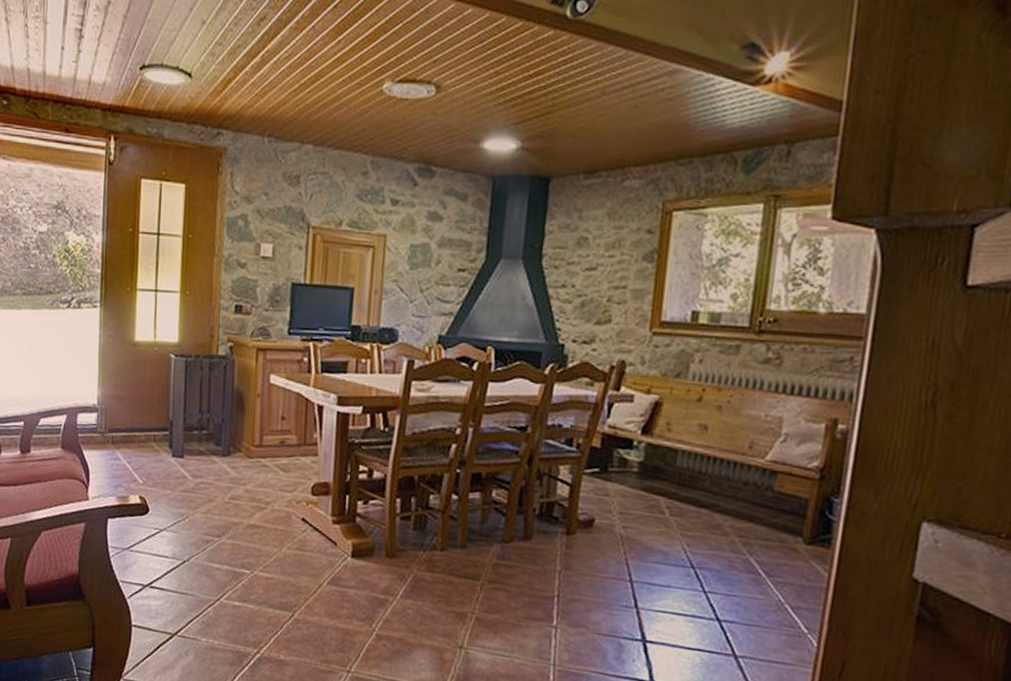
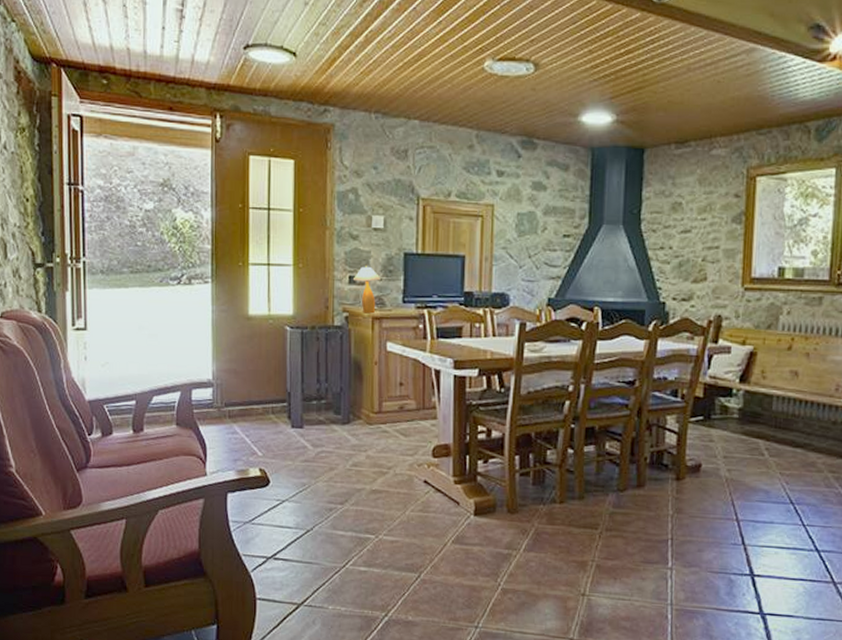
table lamp: none [238,292,267,345] -> present [352,263,381,314]

